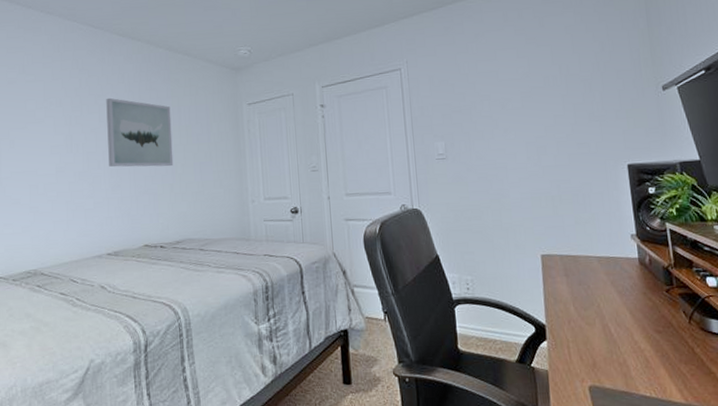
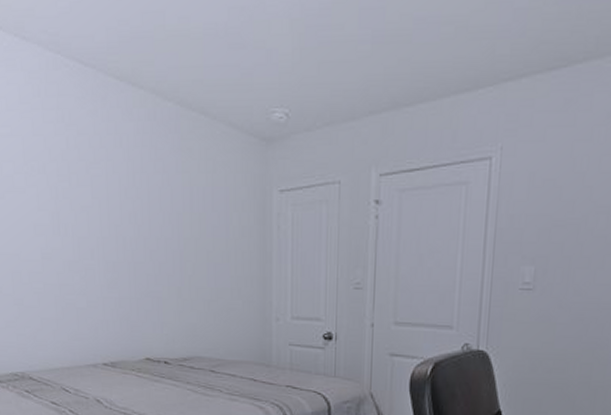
wall art: present [106,97,174,167] -> none [100,166,182,265]

